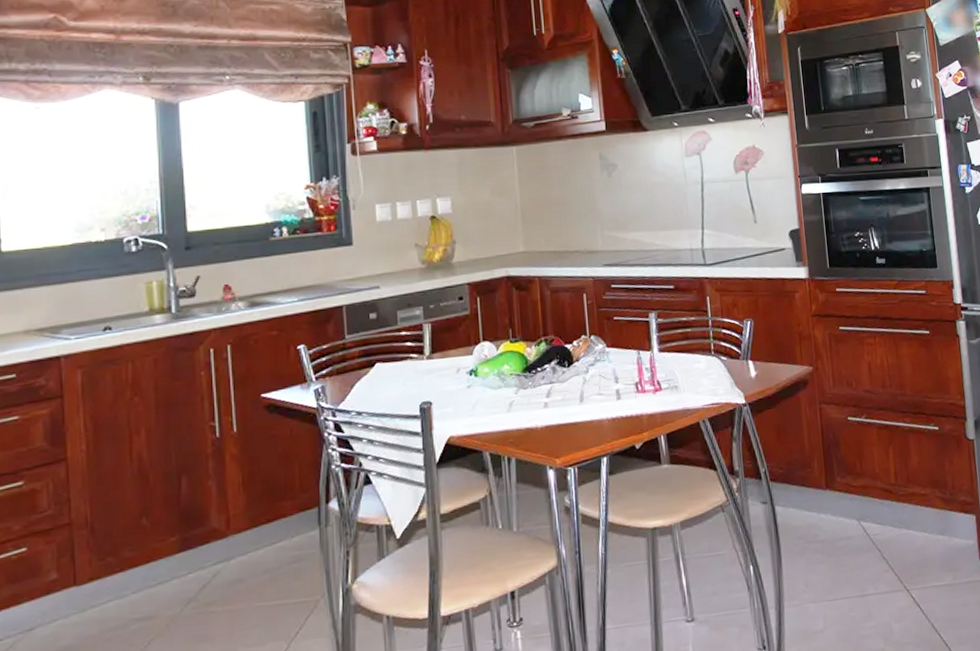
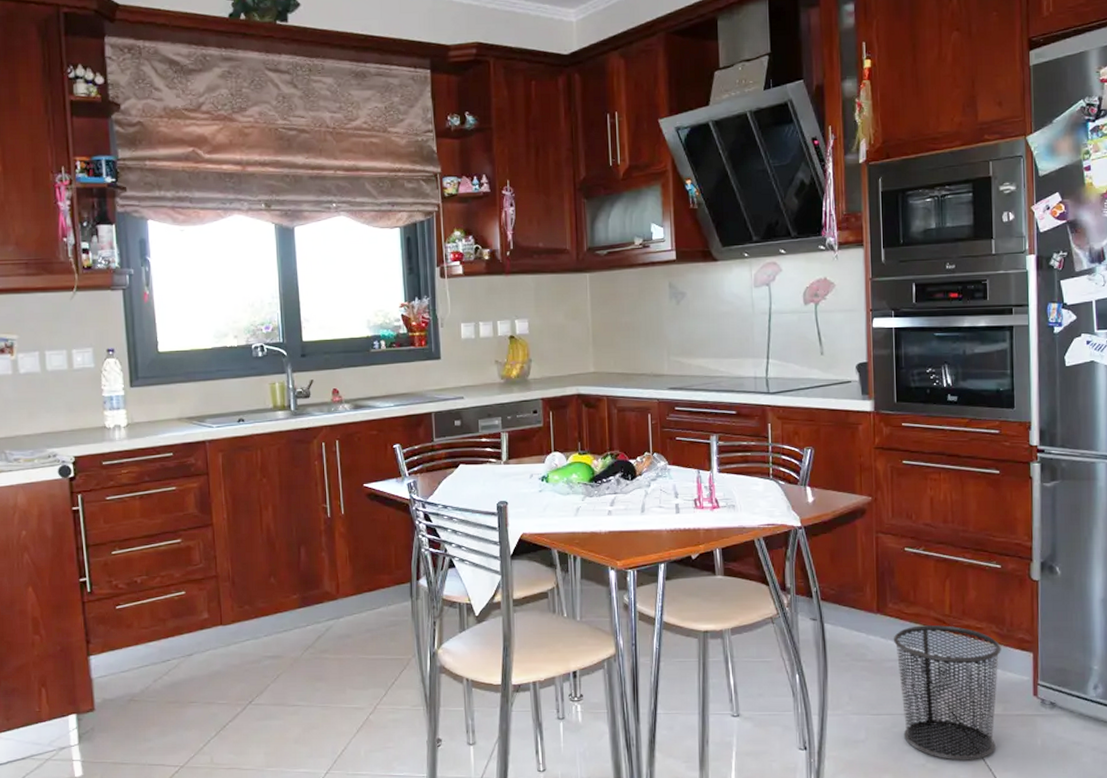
waste bin: none [843,495,950,641] -> present [893,625,1001,761]

